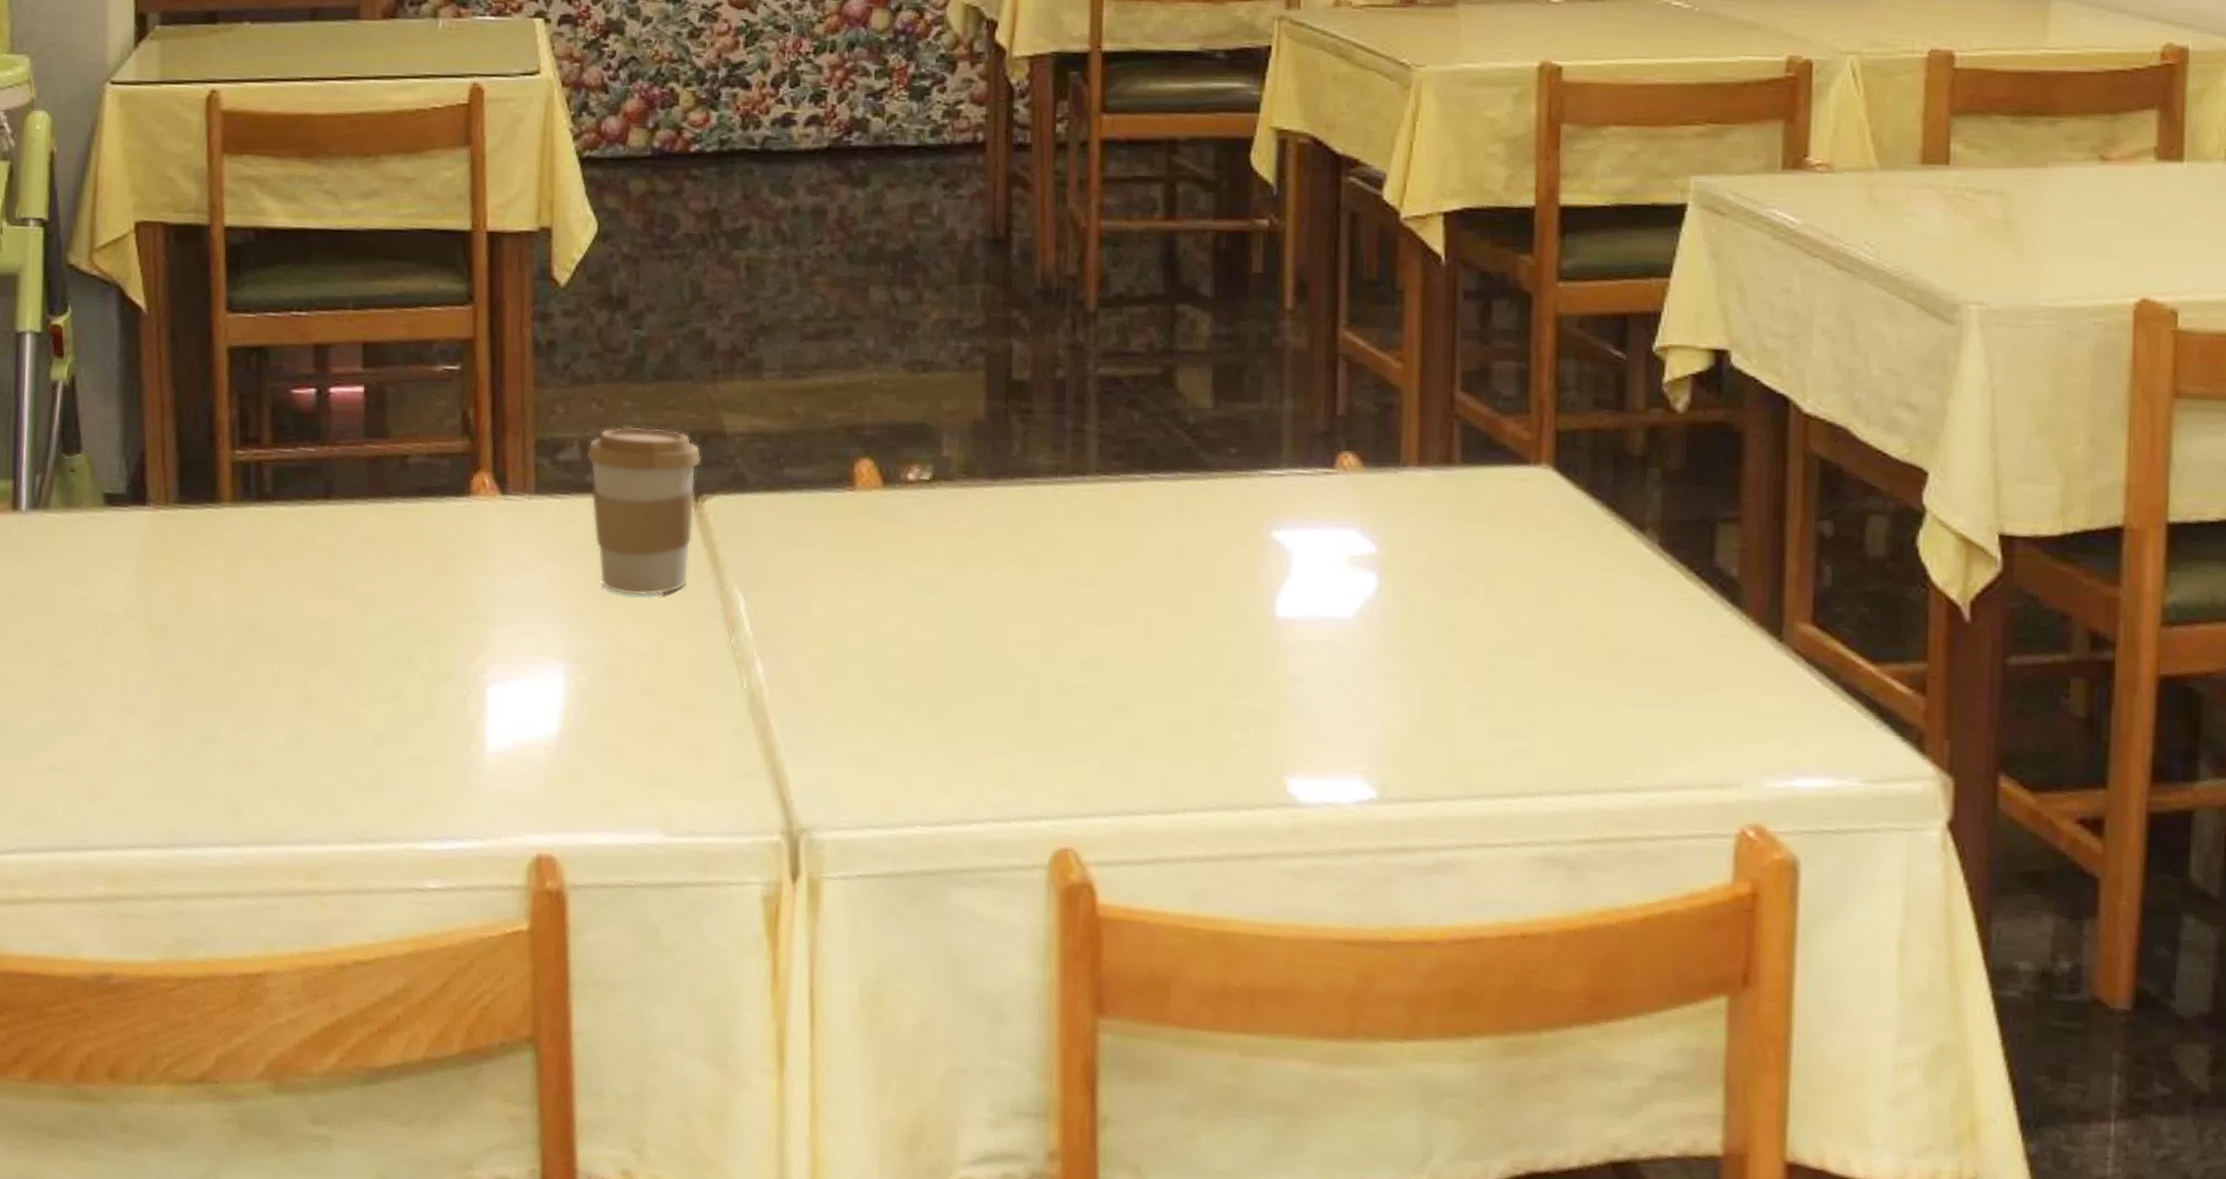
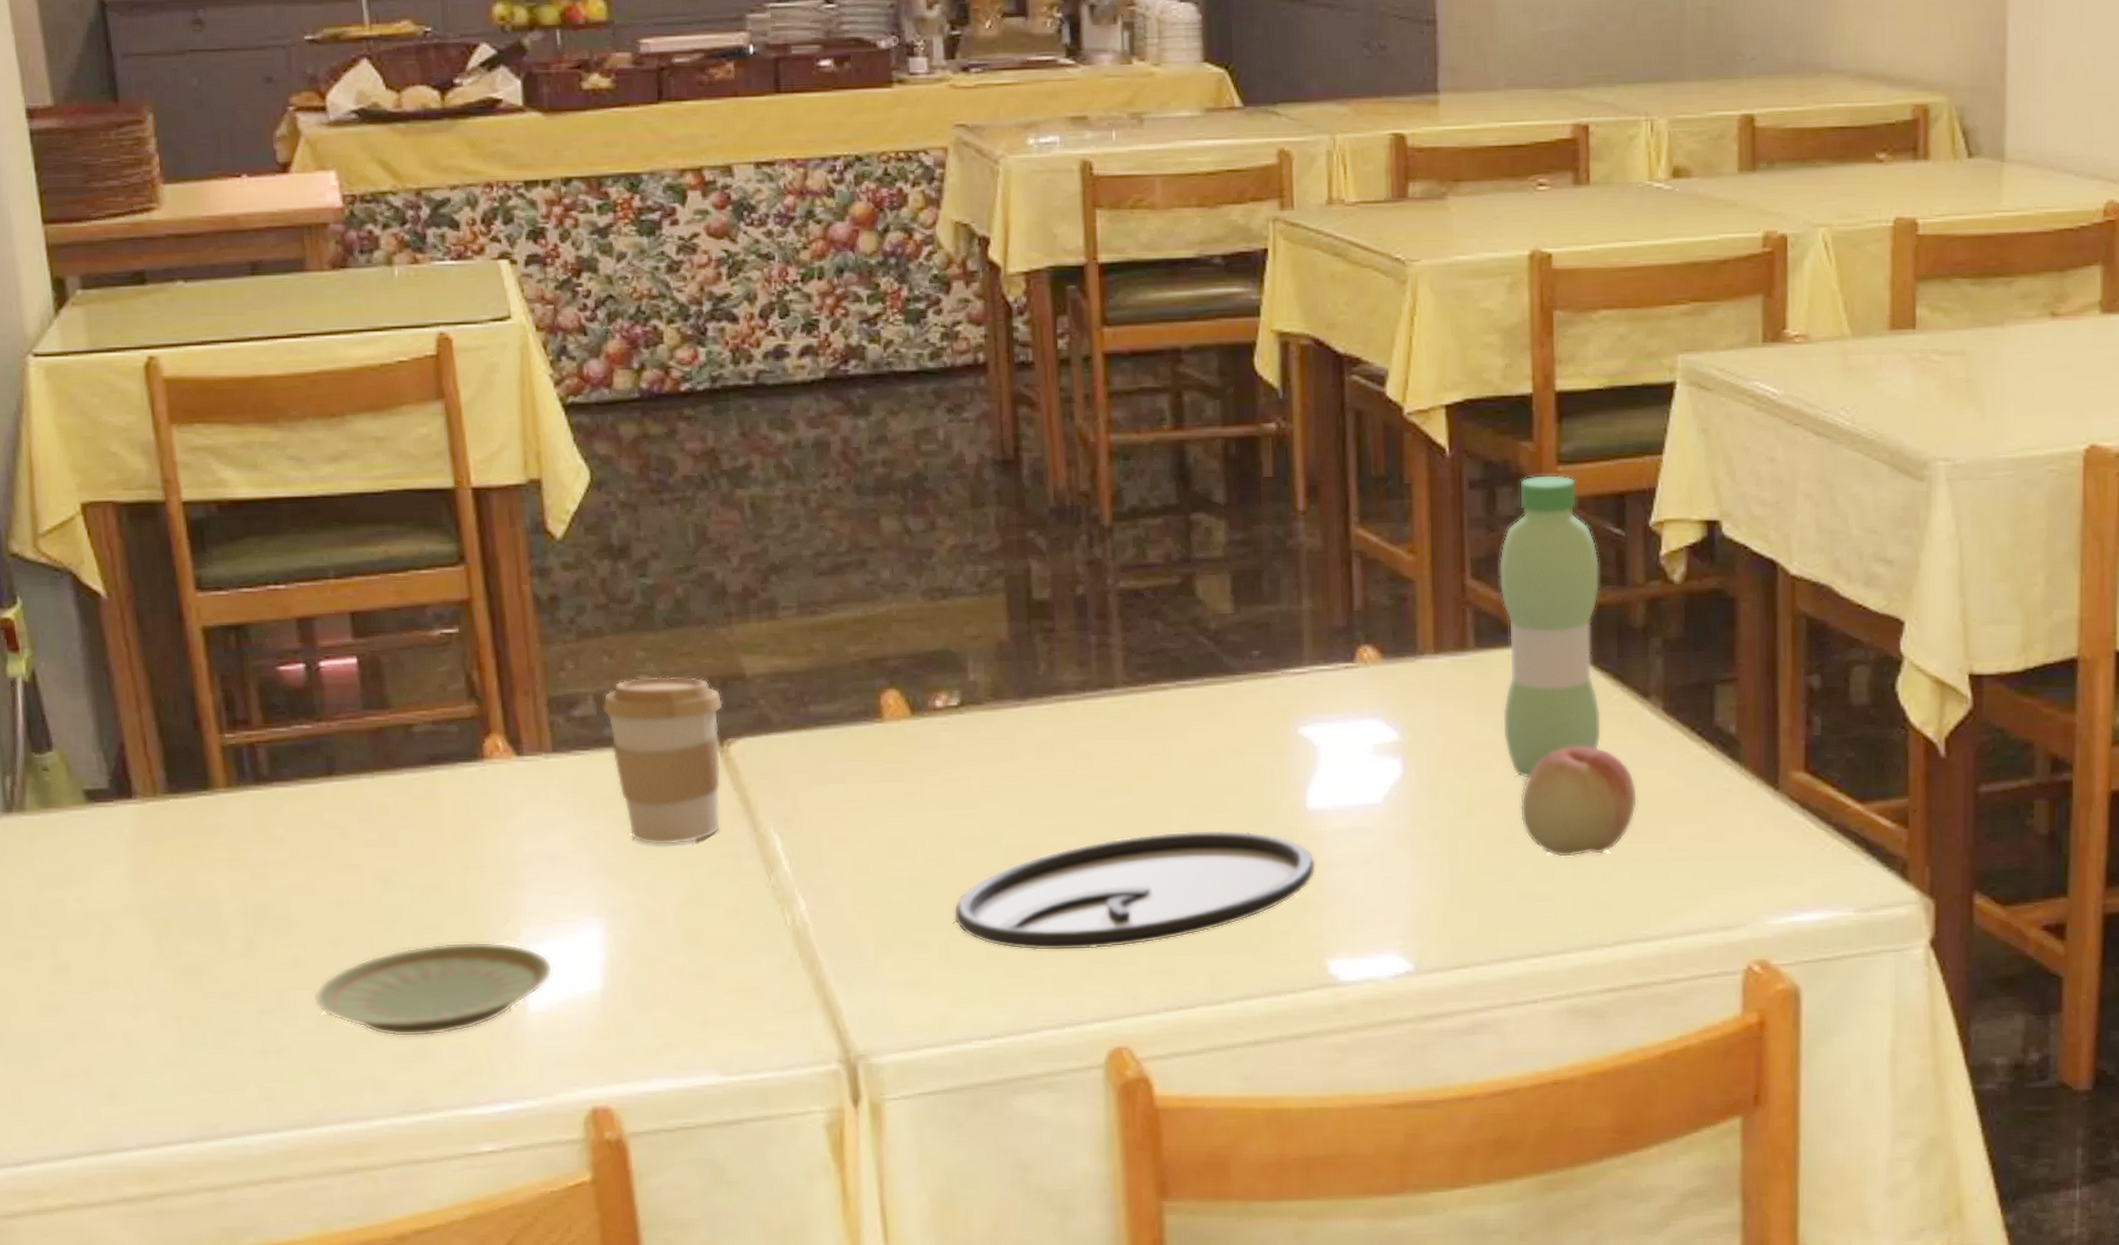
plate: none [288,673,514,766] -> present [314,942,553,1037]
plate: none [908,627,1282,743] -> present [953,829,1317,951]
water bottle: none [1485,289,1598,605] -> present [1498,474,1602,778]
fruit: none [1499,575,1628,694] -> present [1519,746,1638,858]

